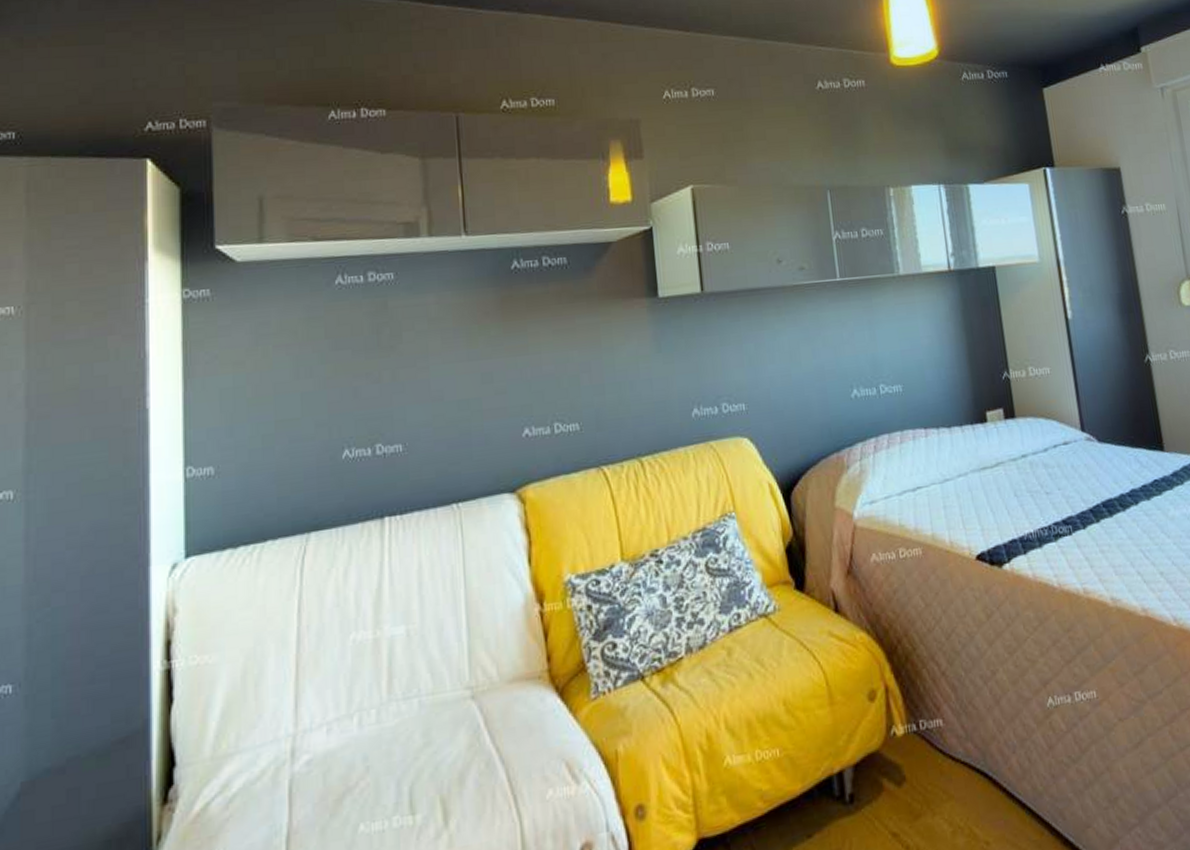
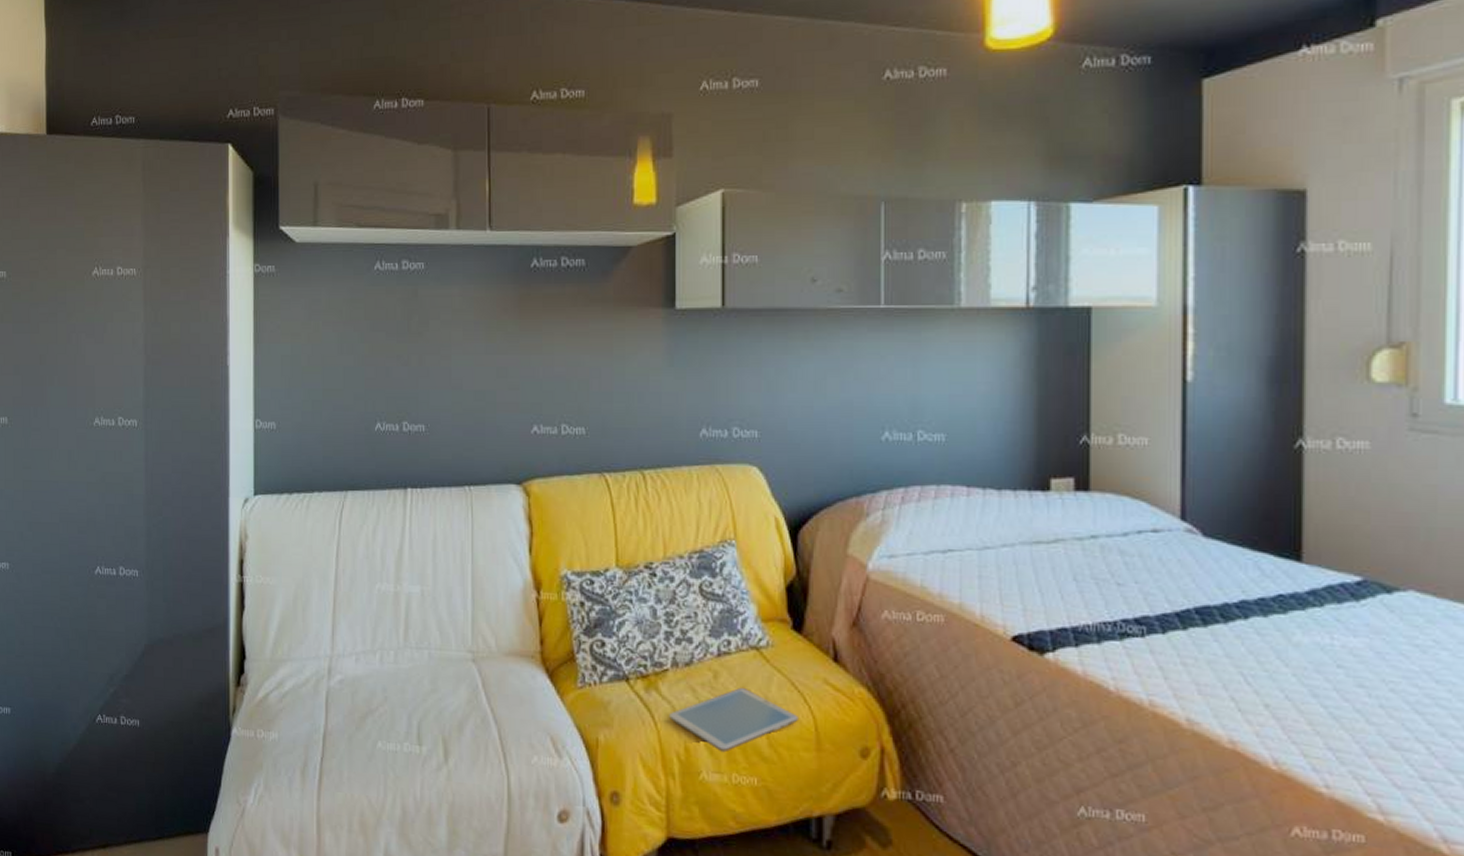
tablet: none [688,659,811,732] -> present [669,688,798,753]

